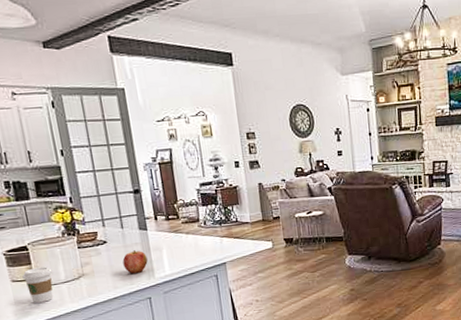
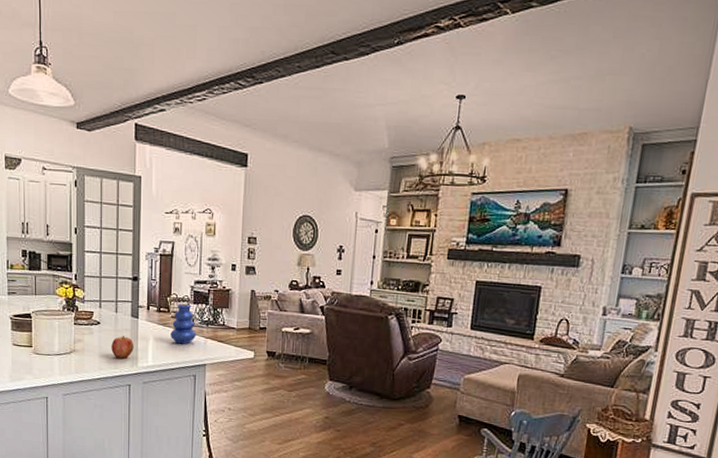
coffee cup: present [22,266,54,304] -> none [22,335,49,371]
vase: none [184,207,211,248] -> present [171,304,196,344]

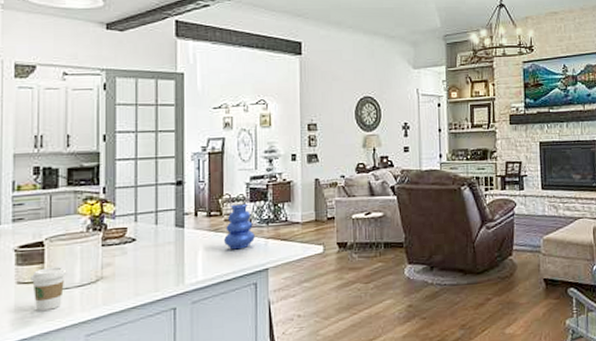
coffee cup: none [22,335,49,371] -> present [30,266,67,312]
apple: present [111,336,134,360] -> none [150,250,179,279]

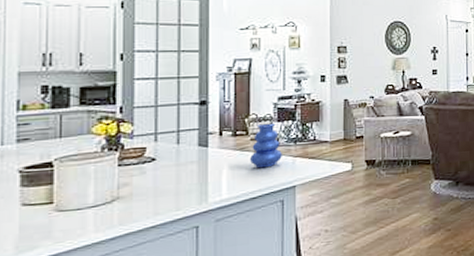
coffee cup: present [30,266,67,312] -> none [37,187,79,234]

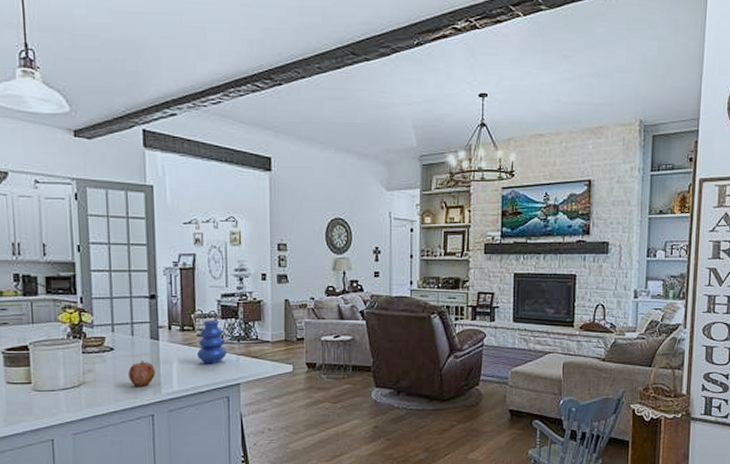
apple: none [171,169,202,198] -> present [128,361,155,387]

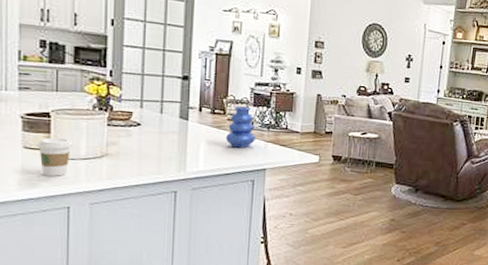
coffee cup: none [18,370,52,411] -> present [37,137,73,177]
apple: present [128,361,155,387] -> none [154,138,182,164]

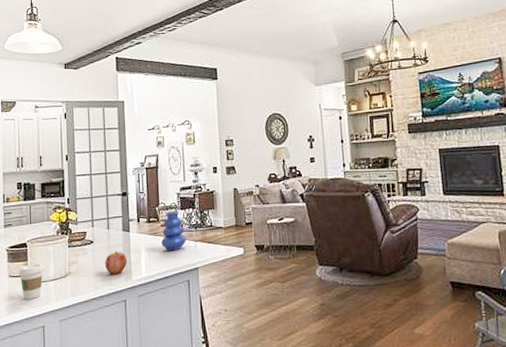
apple: none [154,138,182,164] -> present [105,251,127,275]

